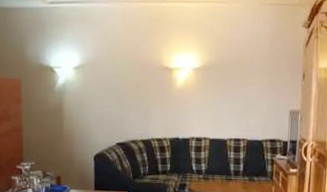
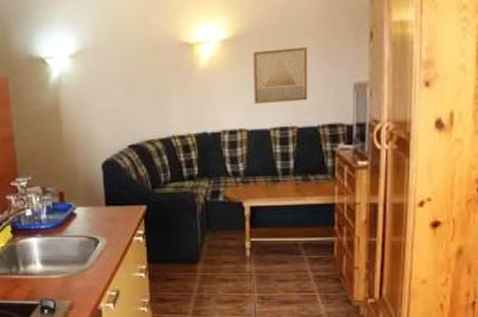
wall art: none [216,79,258,120] -> present [253,47,308,105]

